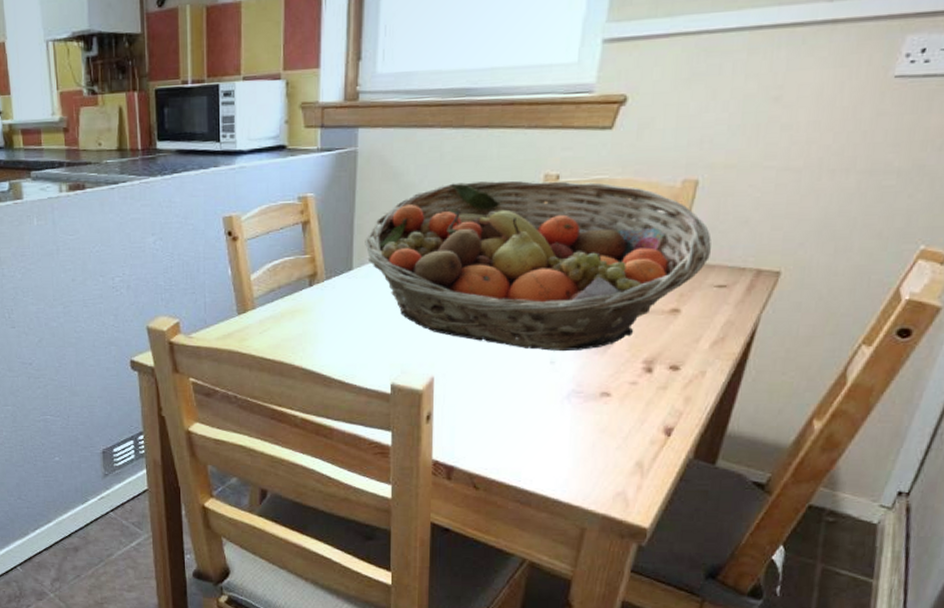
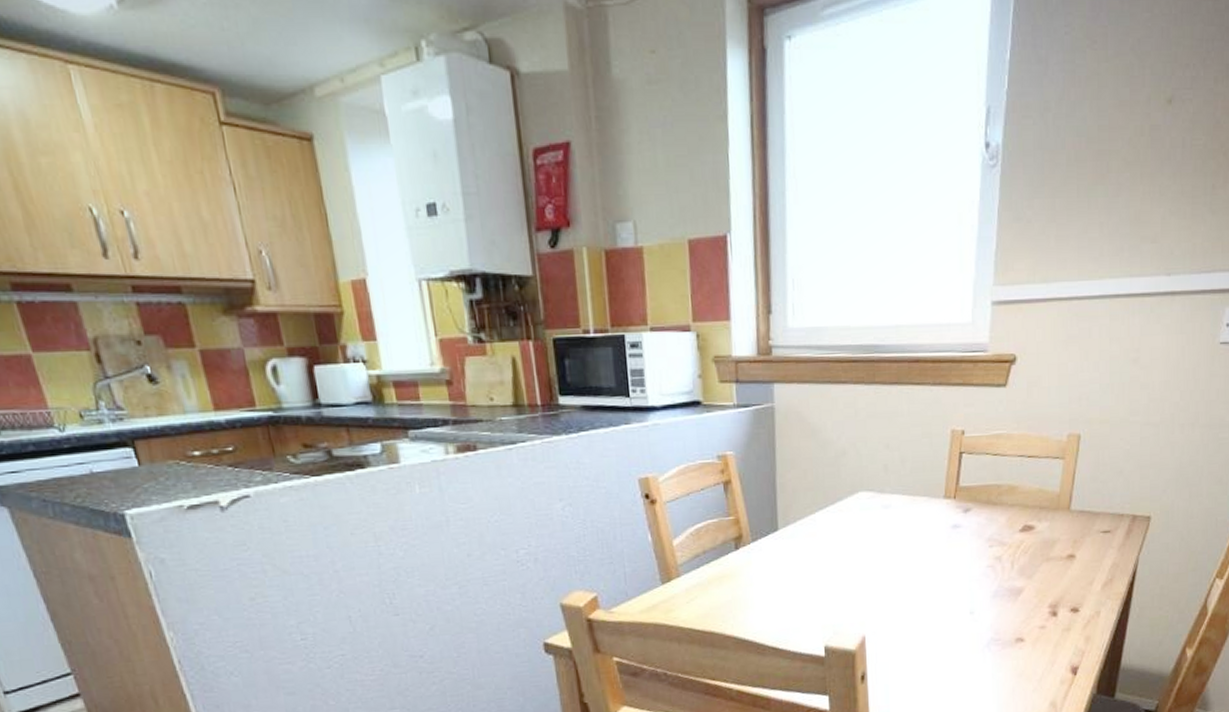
fruit basket: present [365,180,711,352] -> none [788,436,1095,602]

